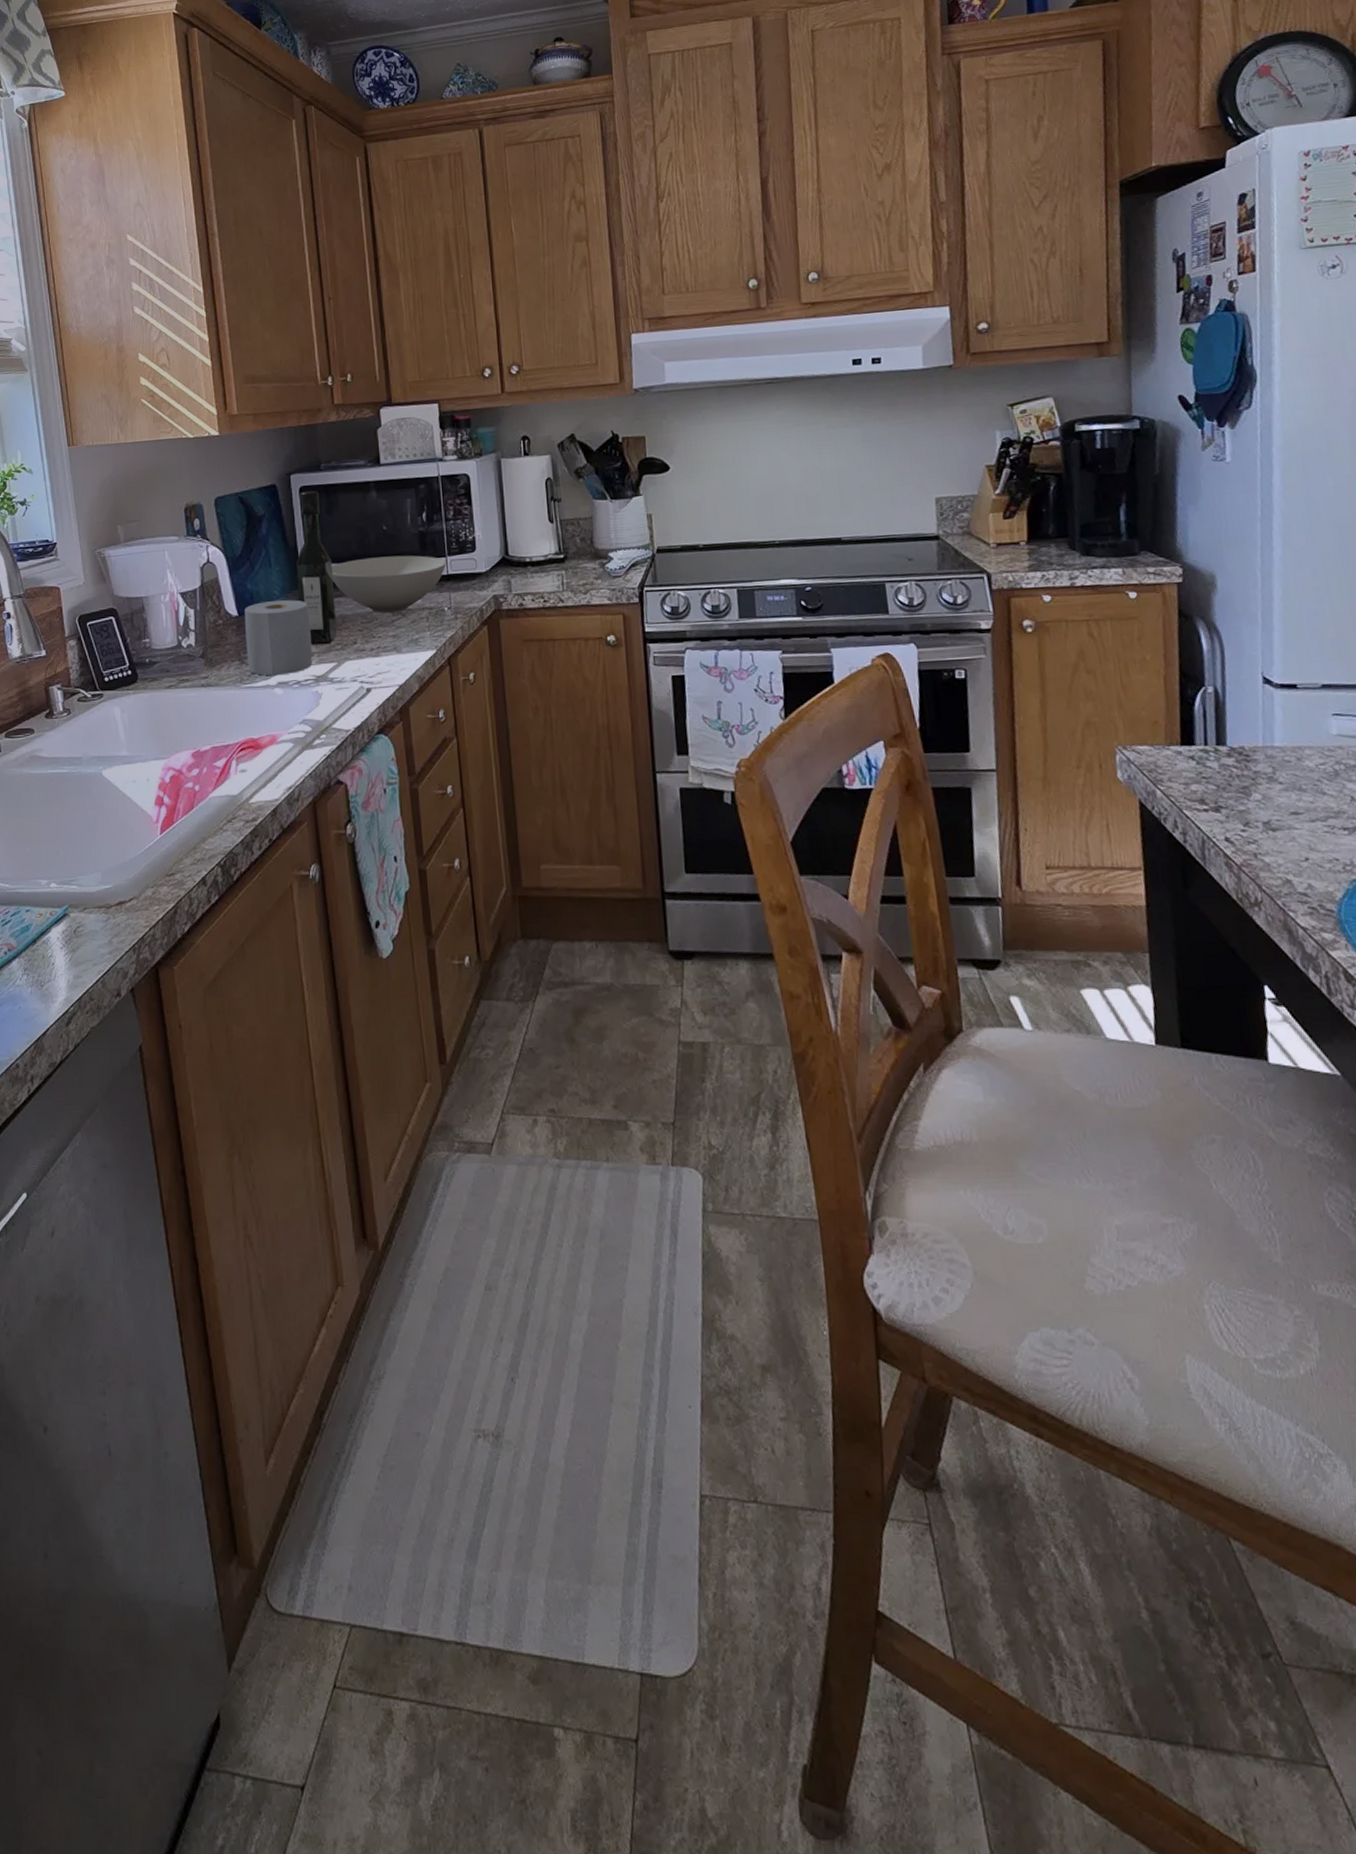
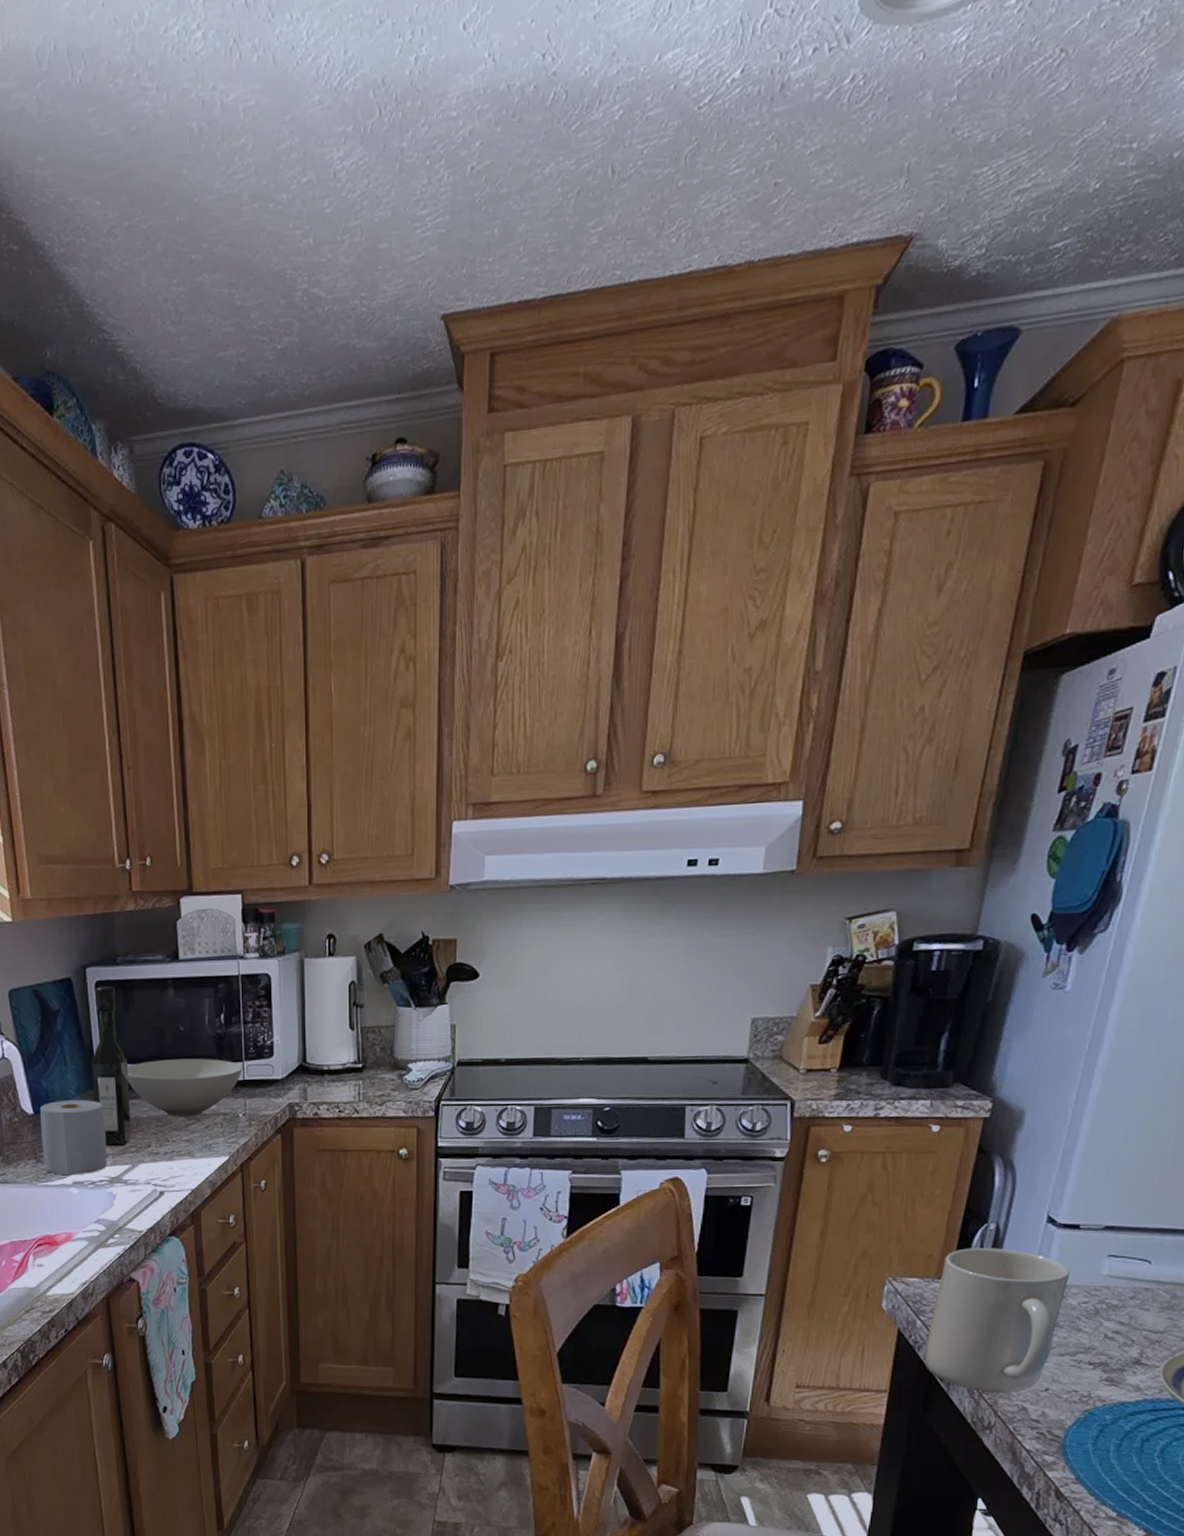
mug: none [1170,711,1302,866] -> present [924,1248,1071,1393]

